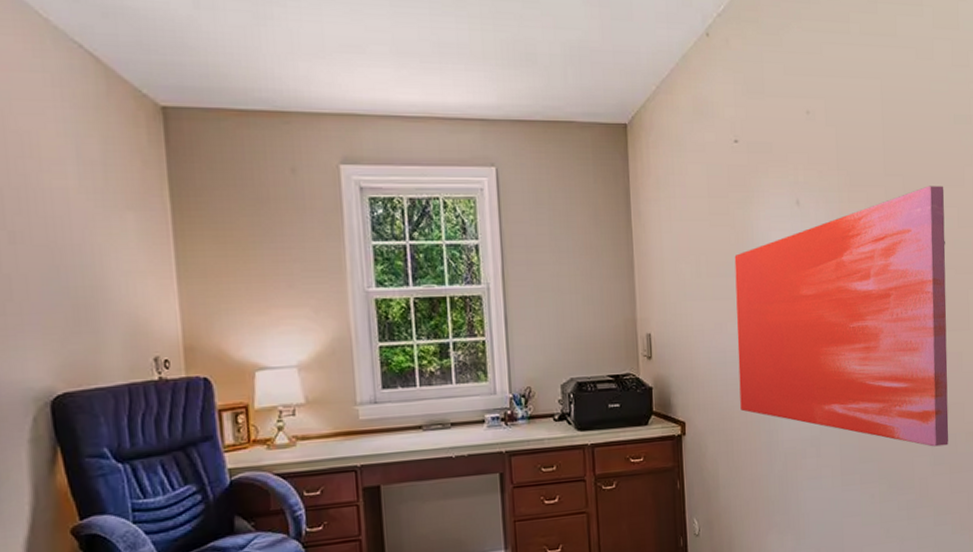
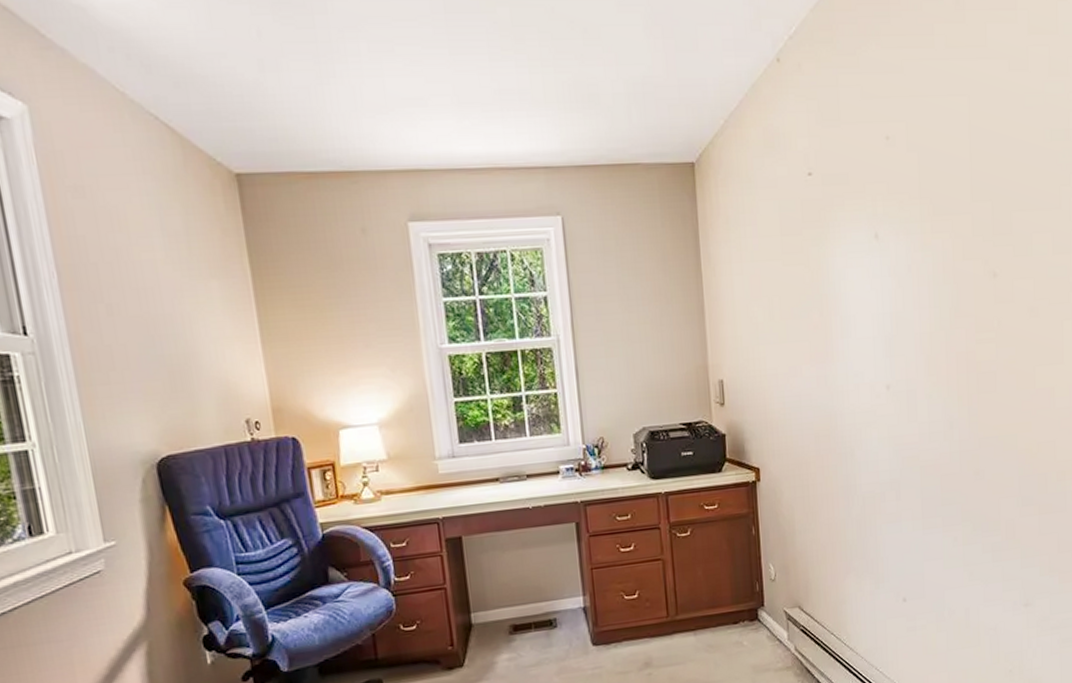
wall art: present [734,186,949,447] -> none [809,209,1039,488]

